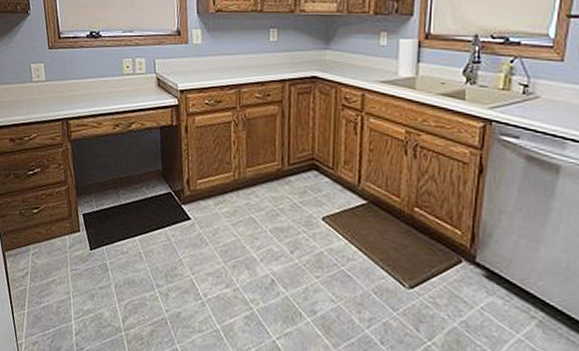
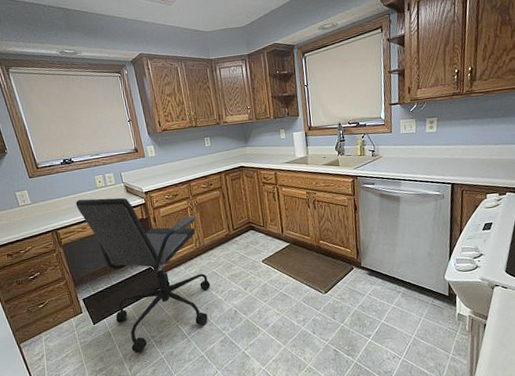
office chair: none [95,85,245,304] -> present [75,197,211,354]

